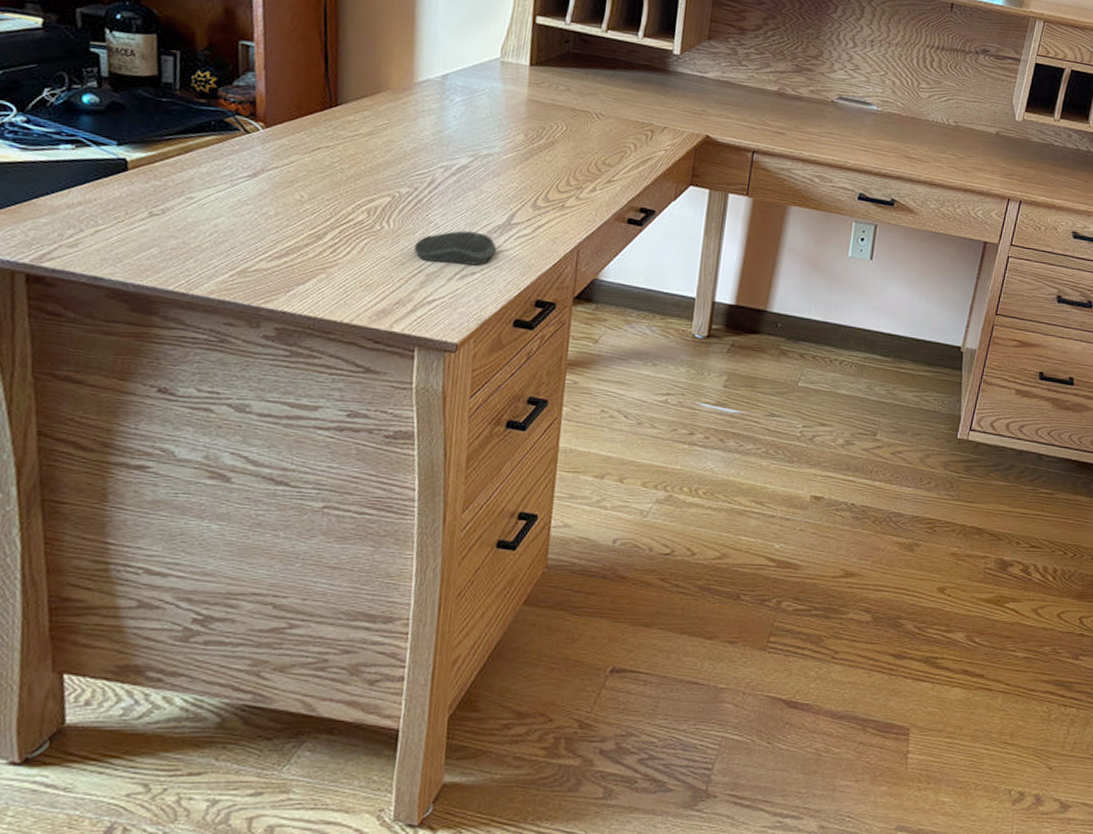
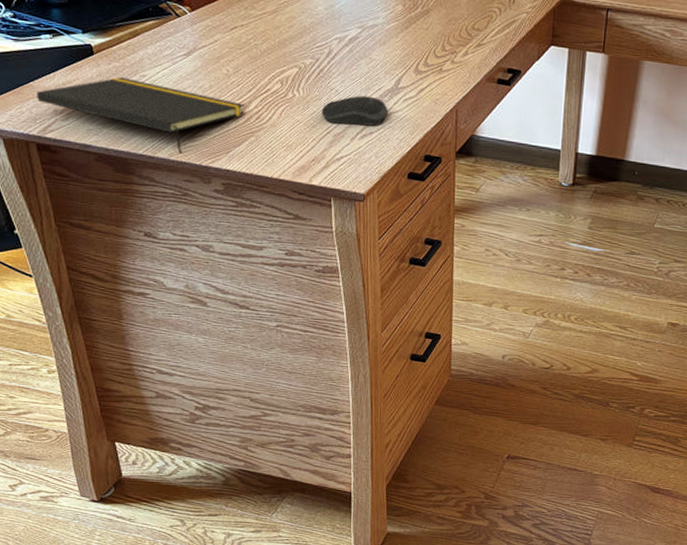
notepad: none [38,198,317,291] -> present [37,77,244,153]

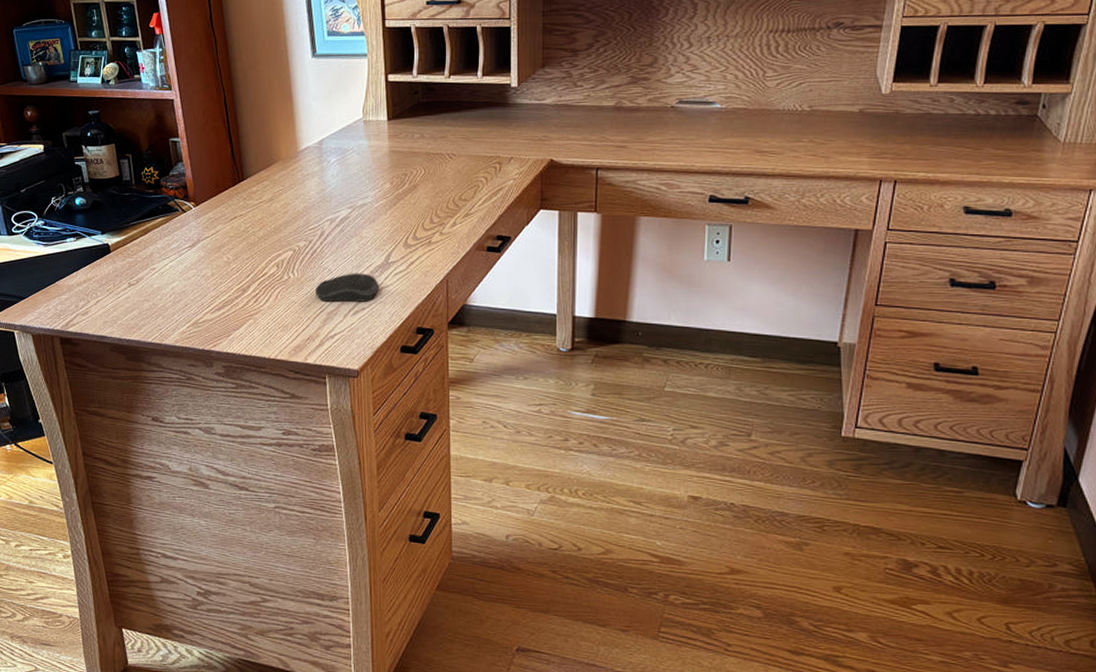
notepad: present [37,77,244,153] -> none [62,272,243,339]

